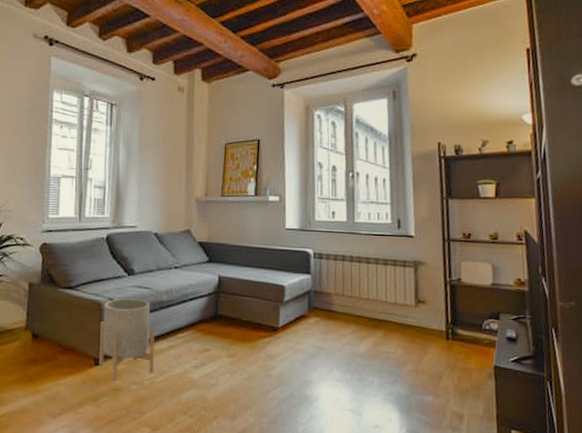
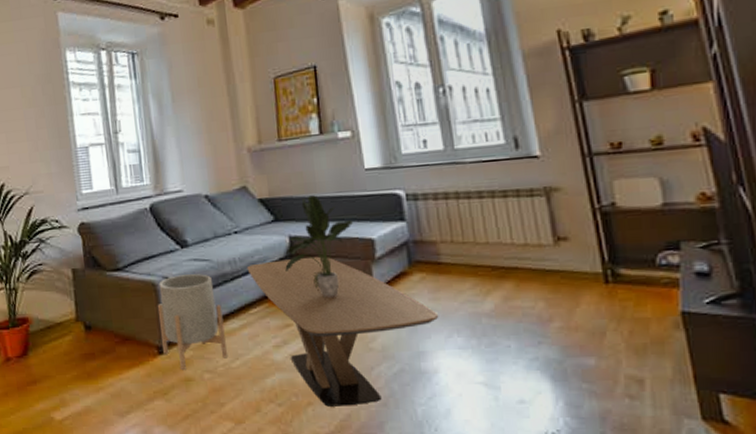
coffee table: none [180,294,325,421] -> present [246,256,439,407]
potted plant: none [212,244,270,330] -> present [285,195,353,298]

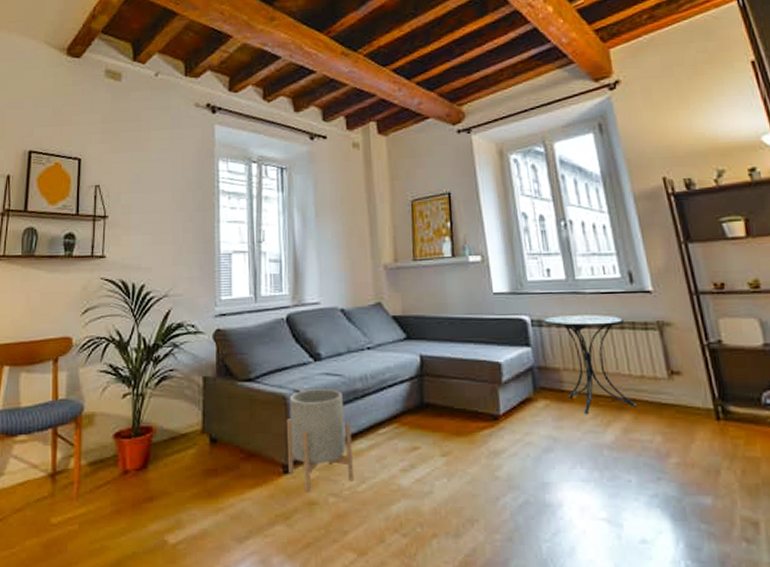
coffee table: present [246,256,439,407] -> none [377,377,563,540]
potted plant: present [285,195,353,298] -> none [415,315,481,421]
side table: none [420,184,519,286] -> present [544,315,637,415]

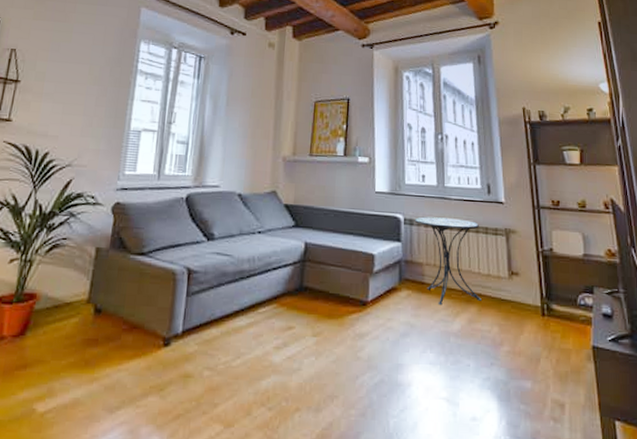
planter: present [286,389,355,492] -> none [169,267,234,365]

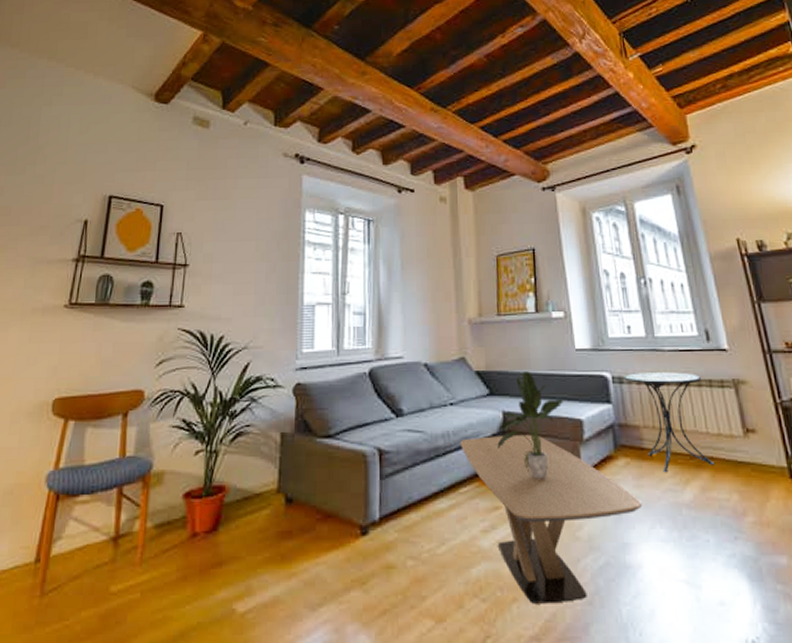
coffee table: none [263,263,418,414] -> present [459,434,643,604]
potted plant: none [297,208,359,304] -> present [497,371,563,479]

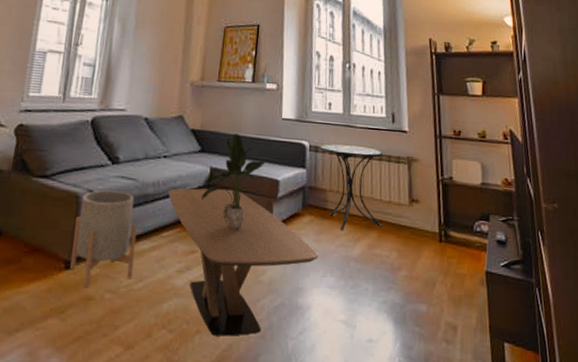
planter: none [365,446,434,554] -> present [70,190,137,288]

